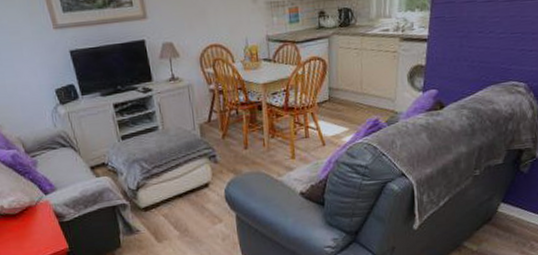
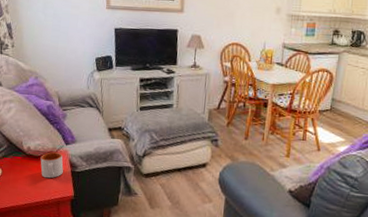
mug: none [18,205,50,236] -> present [40,152,64,179]

